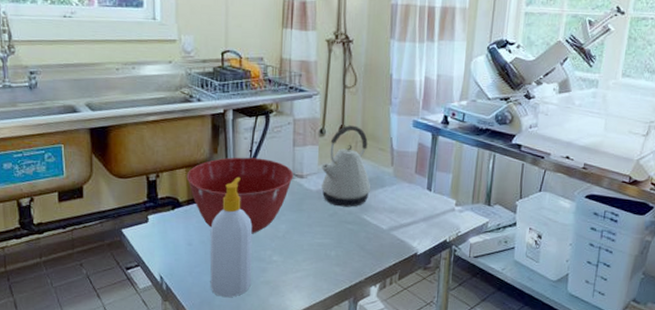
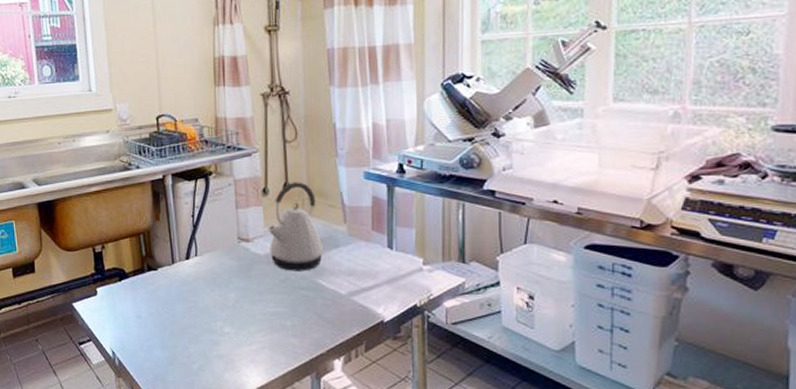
mixing bowl: present [186,157,294,234] -> none [131,223,239,304]
soap bottle: present [210,176,253,297] -> none [158,244,204,373]

